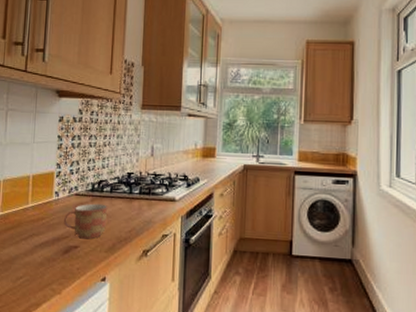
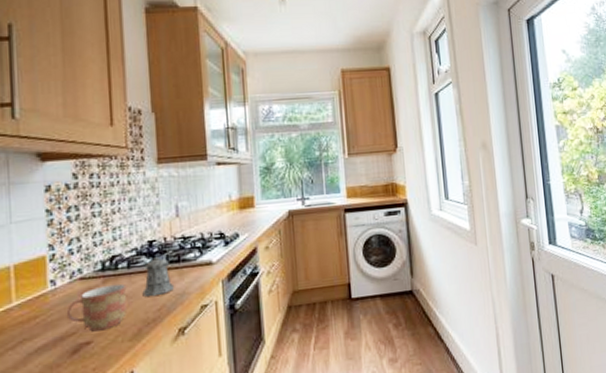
pepper shaker: none [119,187,143,220] -> present [142,257,174,297]

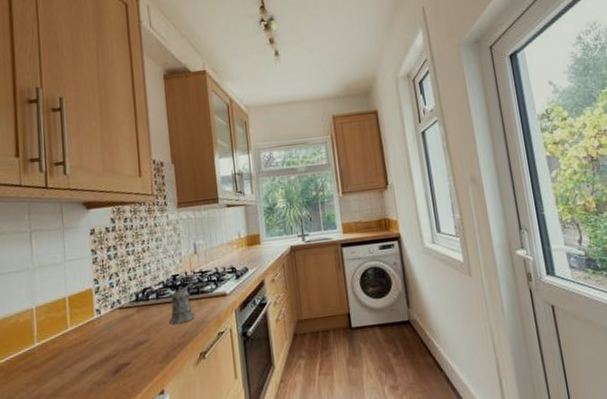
mug: present [66,283,127,332] -> none [109,312,157,354]

